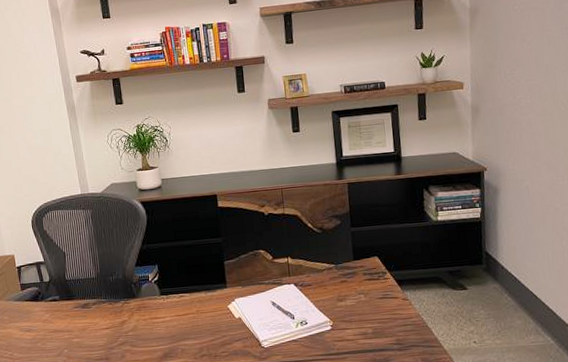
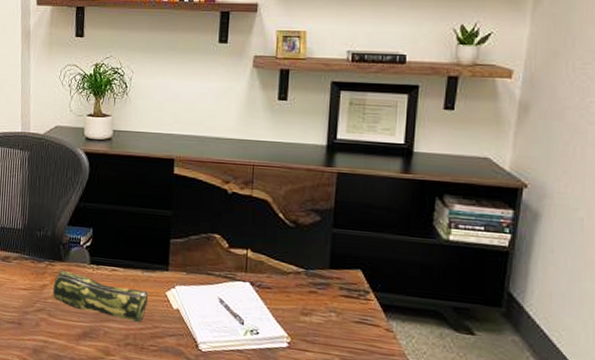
pencil case: none [131,304,214,336] -> present [53,269,149,323]

